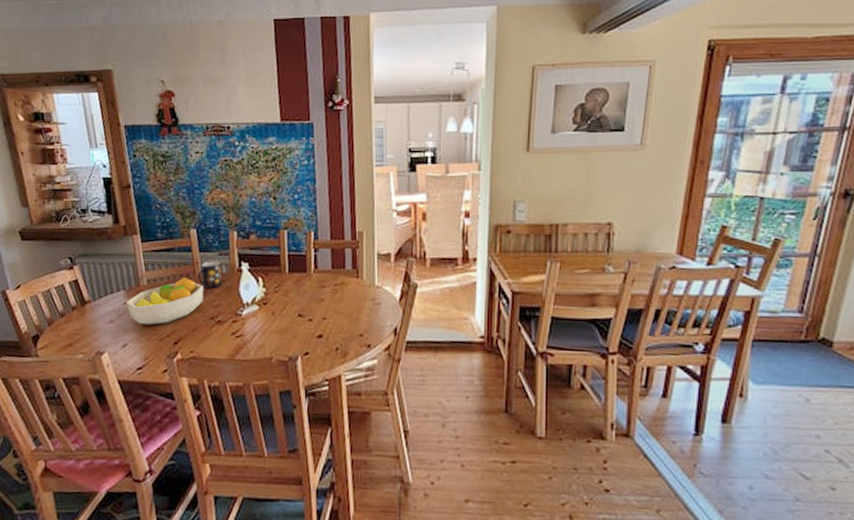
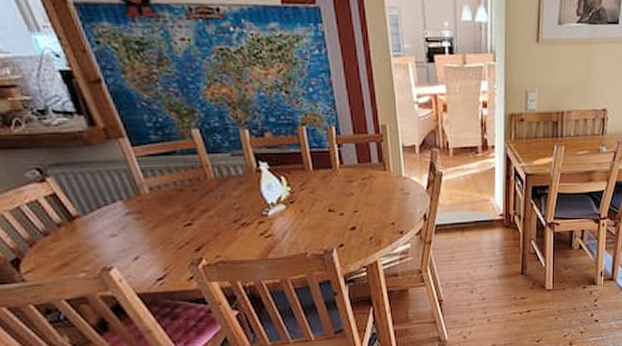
fruit bowl: present [125,276,204,325] -> none [126,181,222,235]
mug: present [197,261,223,289] -> none [209,162,241,192]

